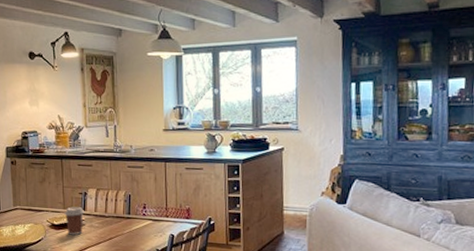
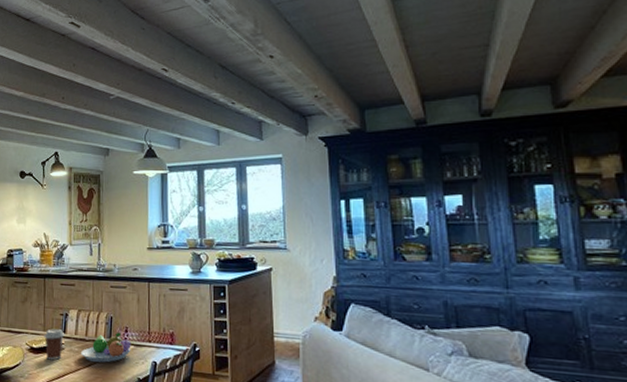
fruit bowl: none [102,209,150,236] -> present [81,333,131,363]

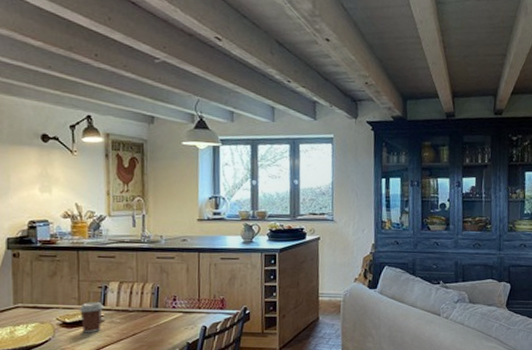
fruit bowl: present [81,333,131,363] -> none [124,302,180,331]

